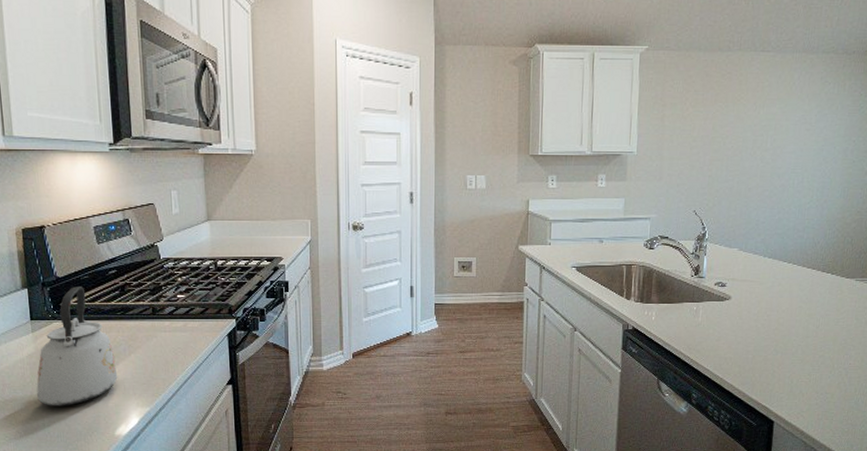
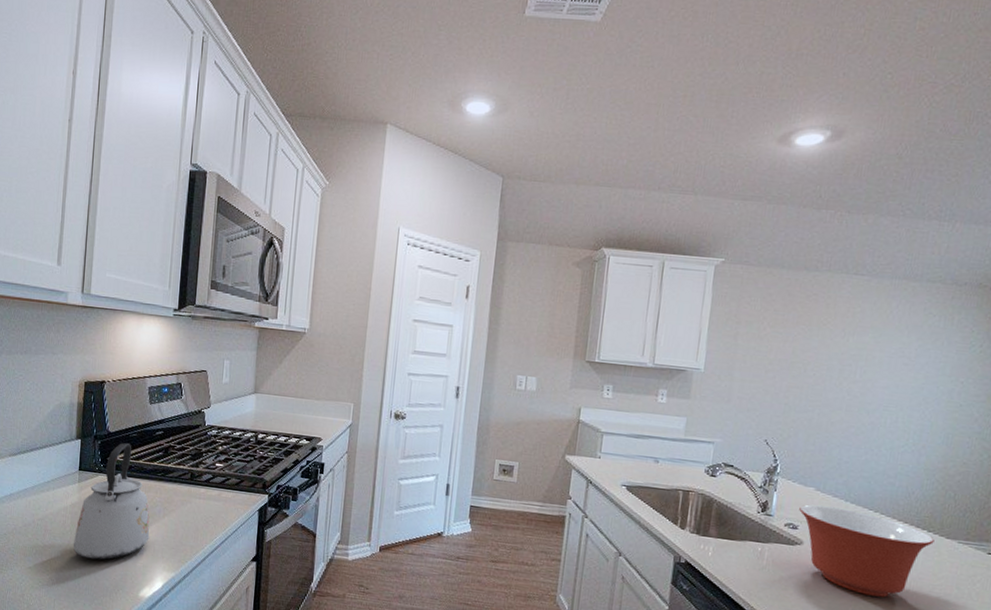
mixing bowl: none [726,263,837,335] -> present [799,504,935,598]

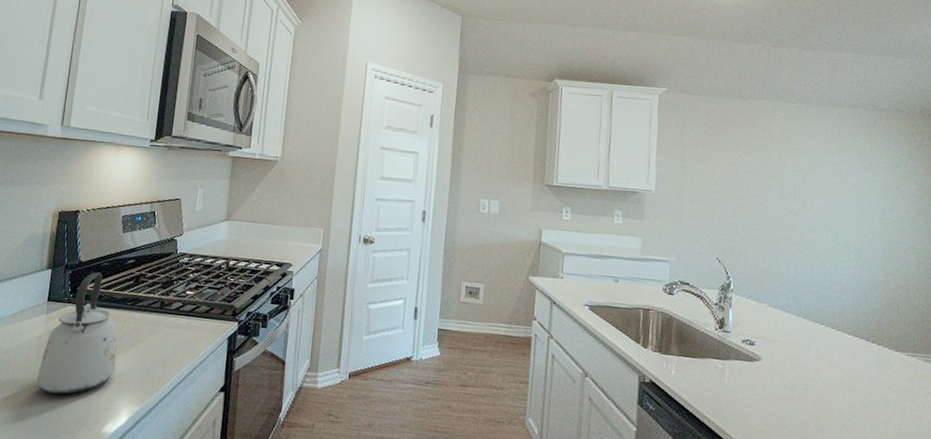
mixing bowl: present [799,504,935,598] -> none [755,320,884,413]

